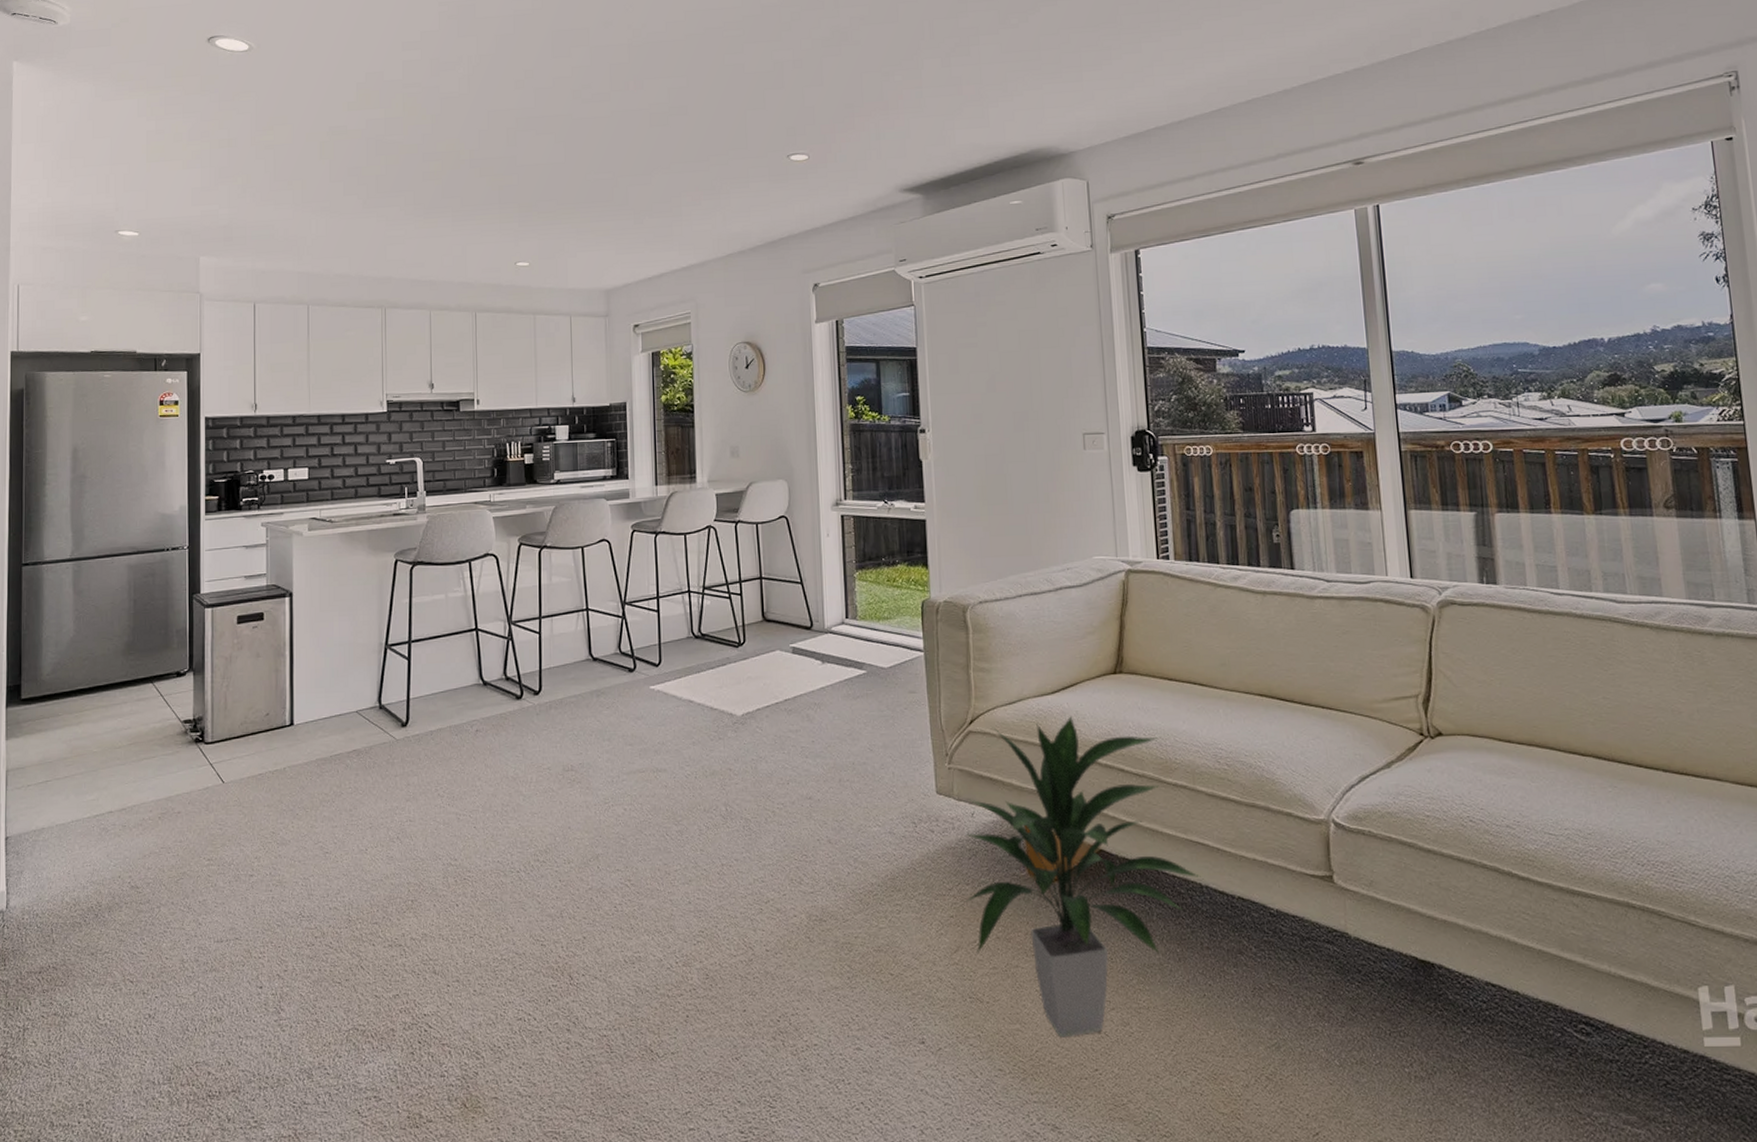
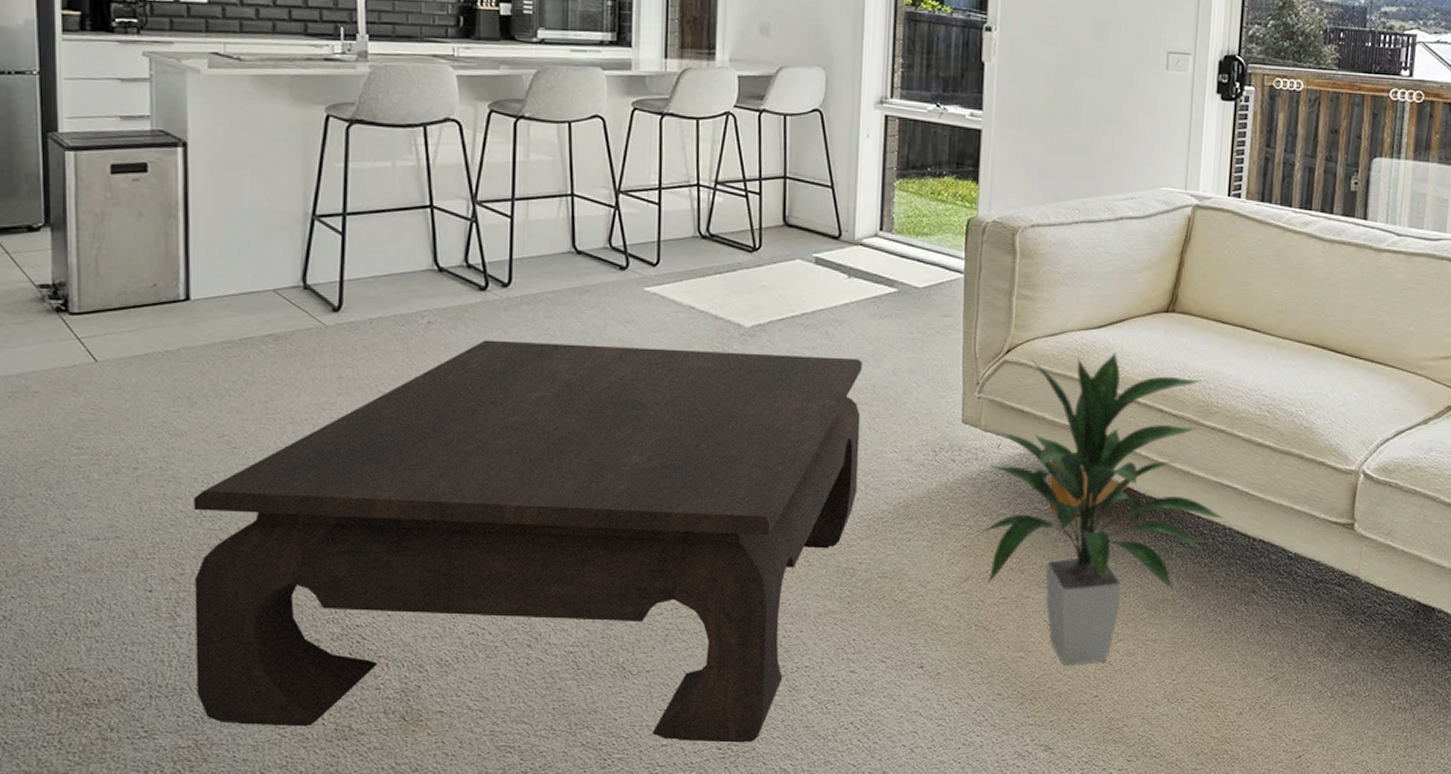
coffee table: none [295,738,847,1126] -> present [193,340,863,743]

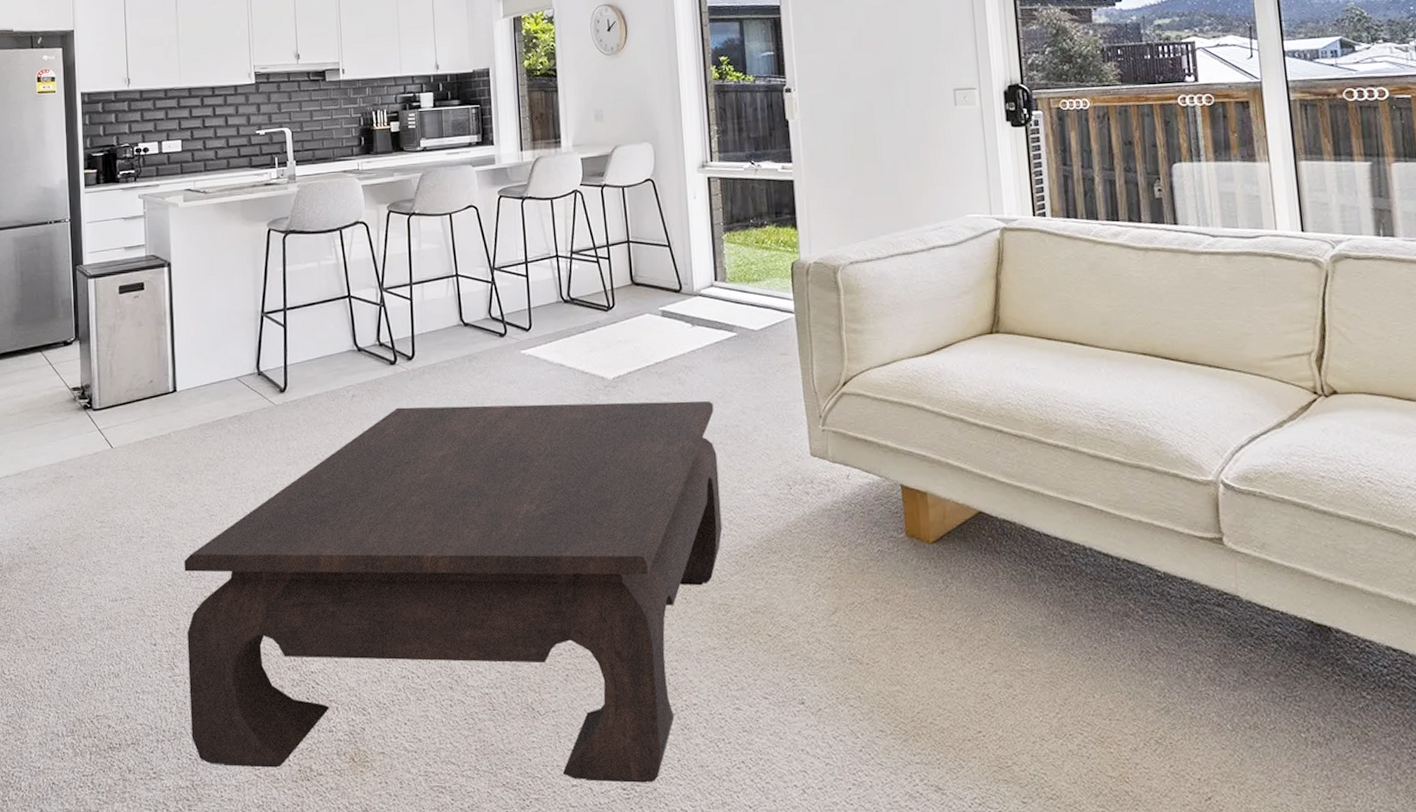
indoor plant: present [979,352,1226,666] -> none [841,377,1084,699]

